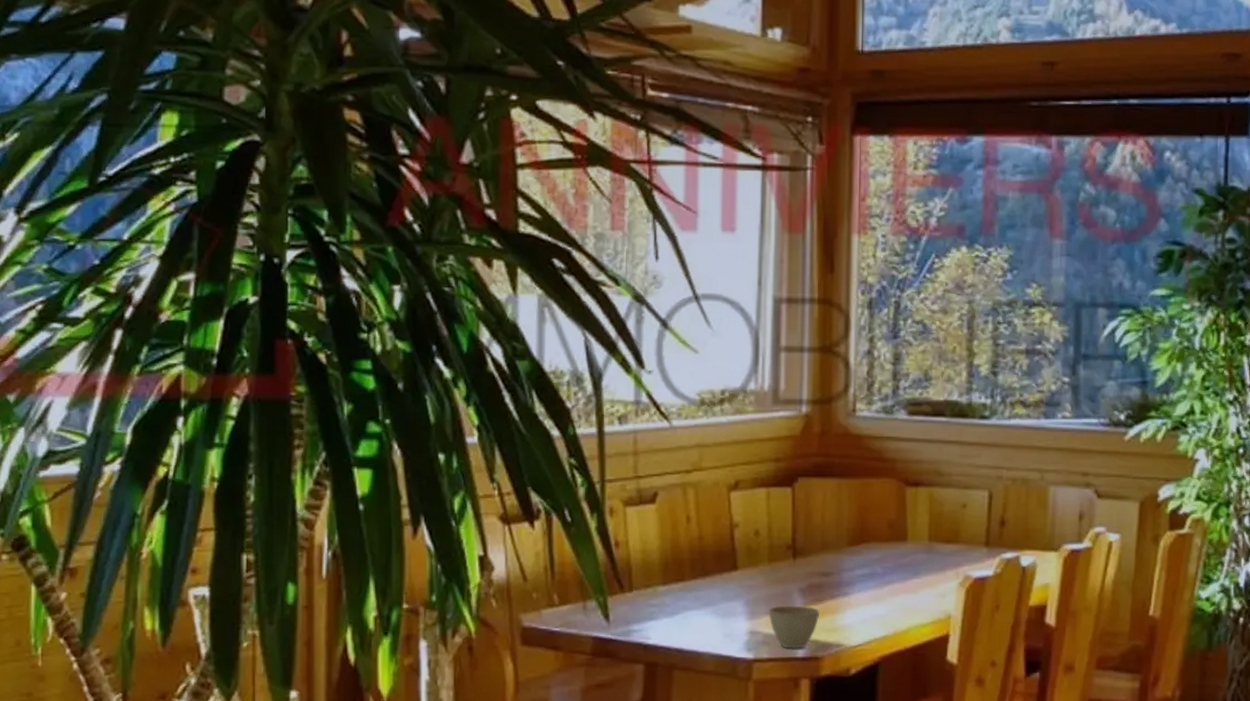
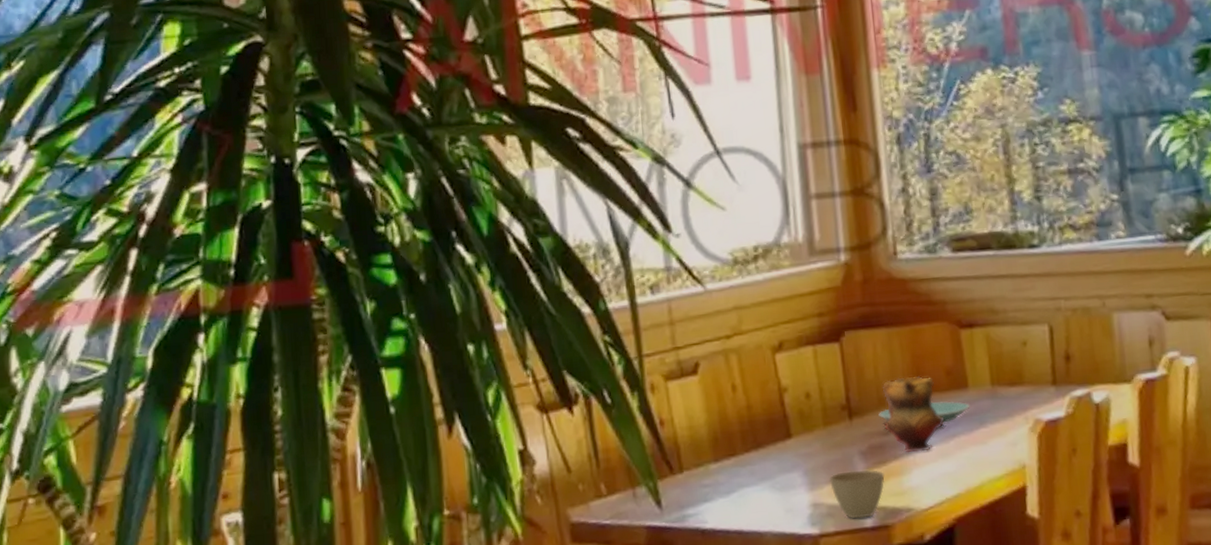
plate: none [821,551,907,571] -> present [878,401,970,423]
teapot: none [825,525,881,594] -> present [882,376,944,453]

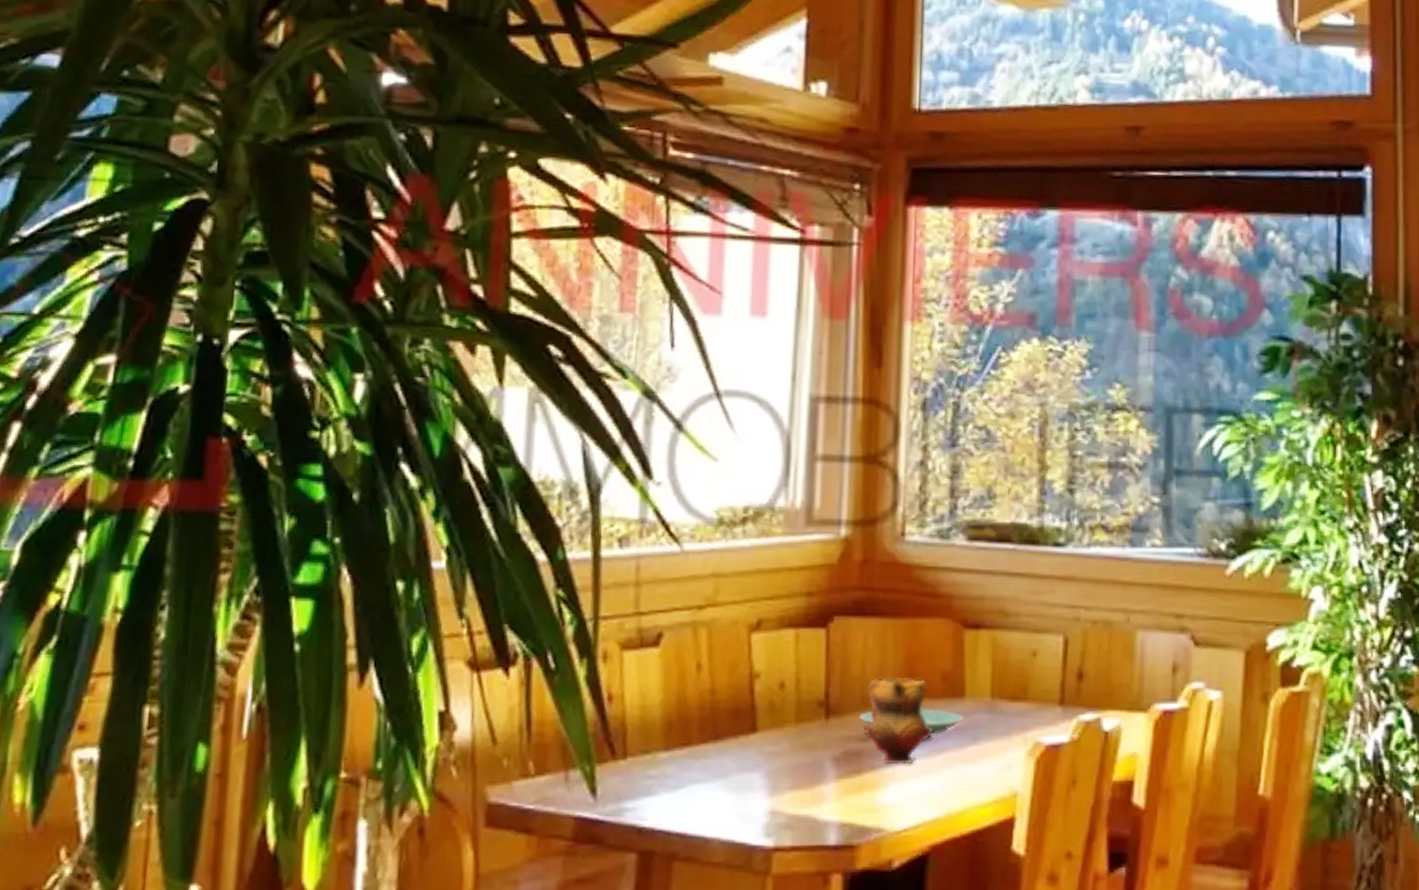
cup: present [829,469,885,519] -> none [794,778,857,834]

